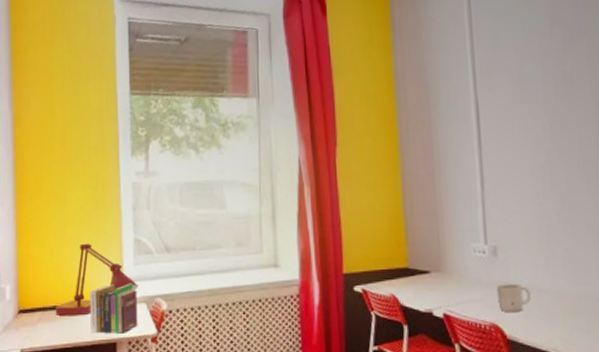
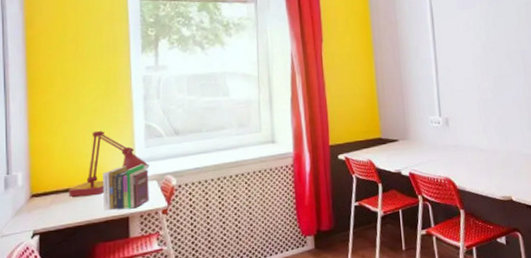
mug: present [496,283,531,313] -> none [449,145,474,169]

